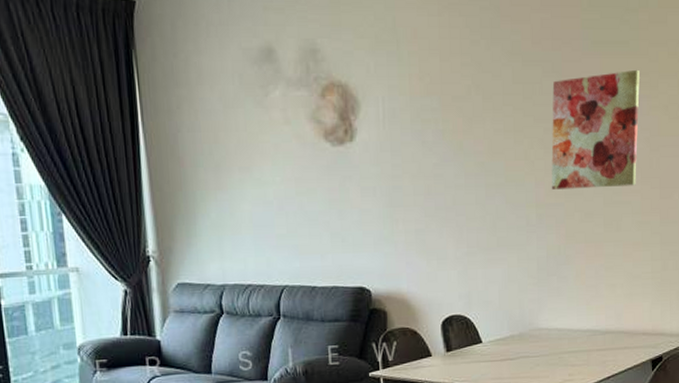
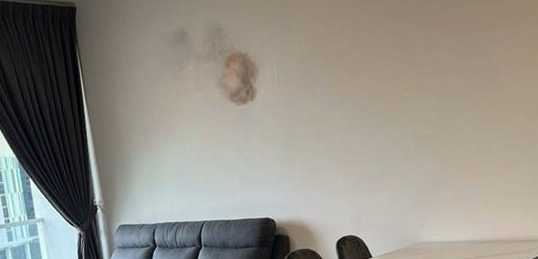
wall art: present [551,69,640,189] -> none [423,13,503,124]

